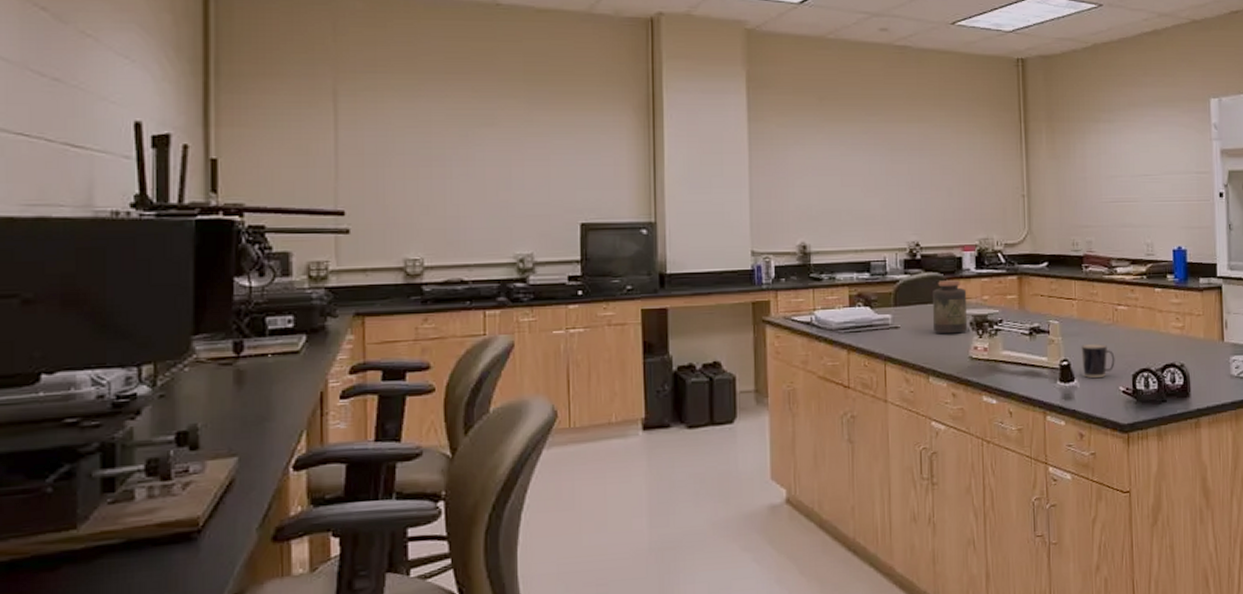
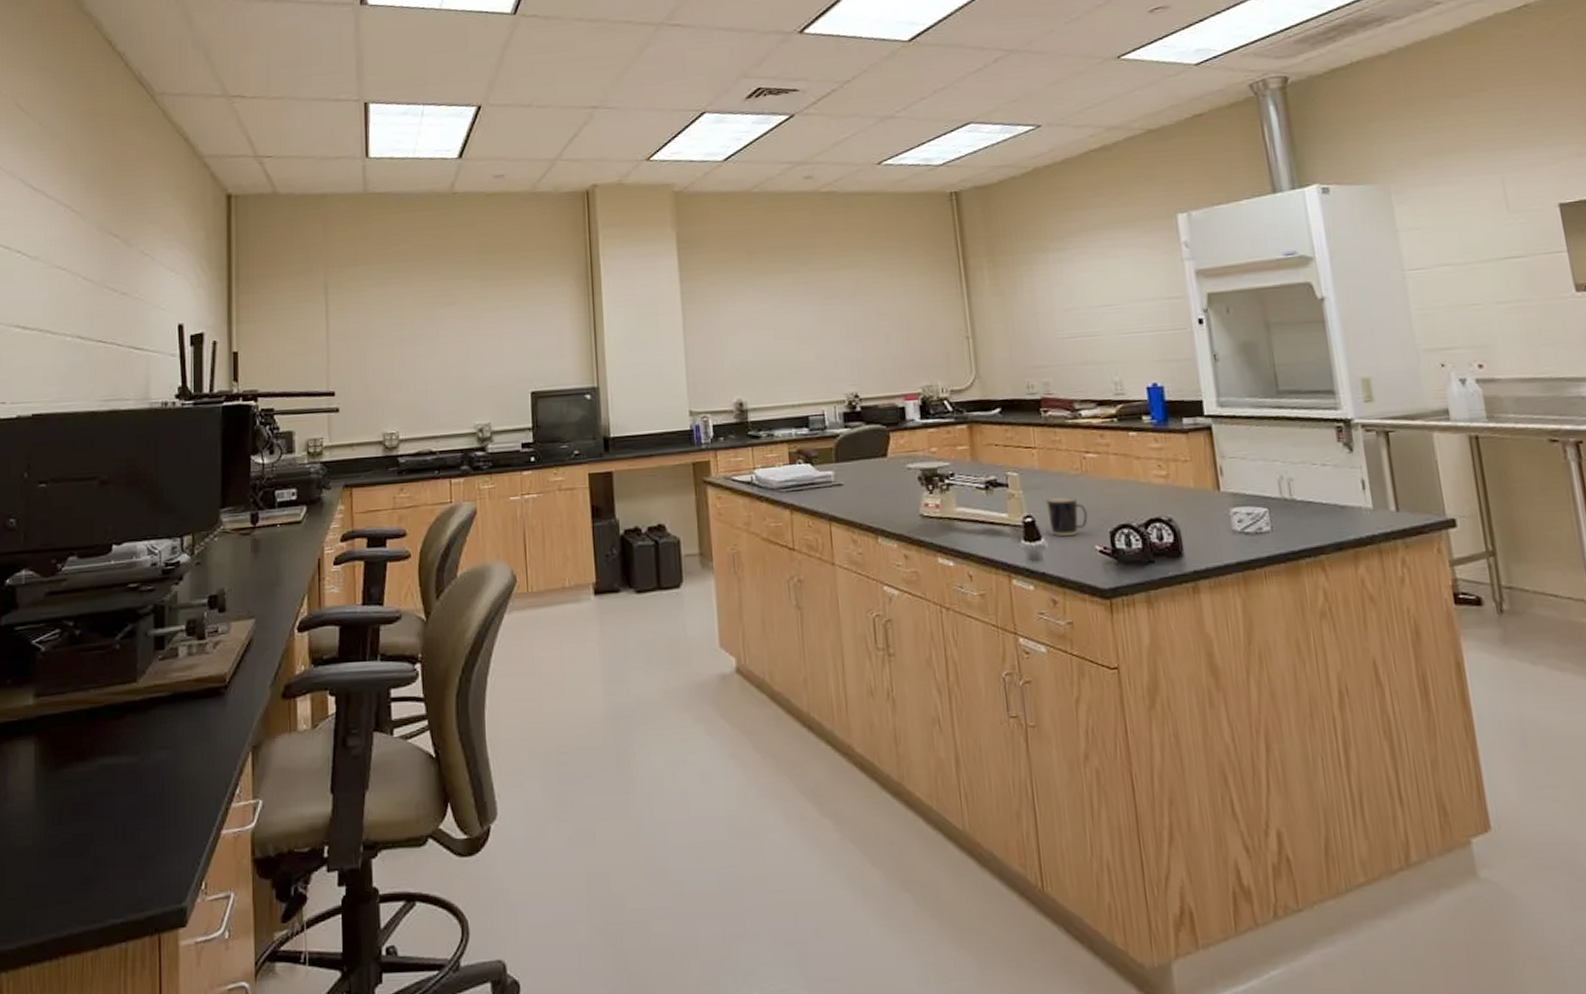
jar: present [933,280,968,333] -> none [876,432,916,490]

